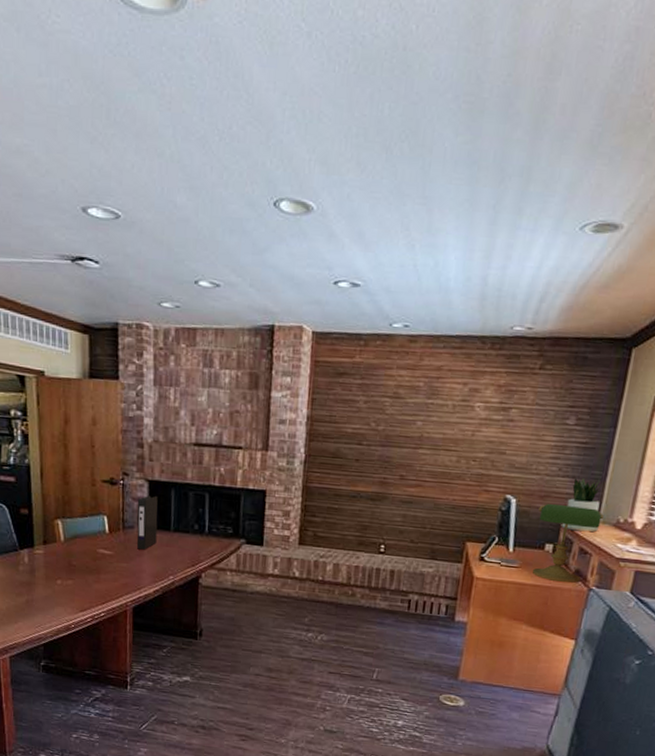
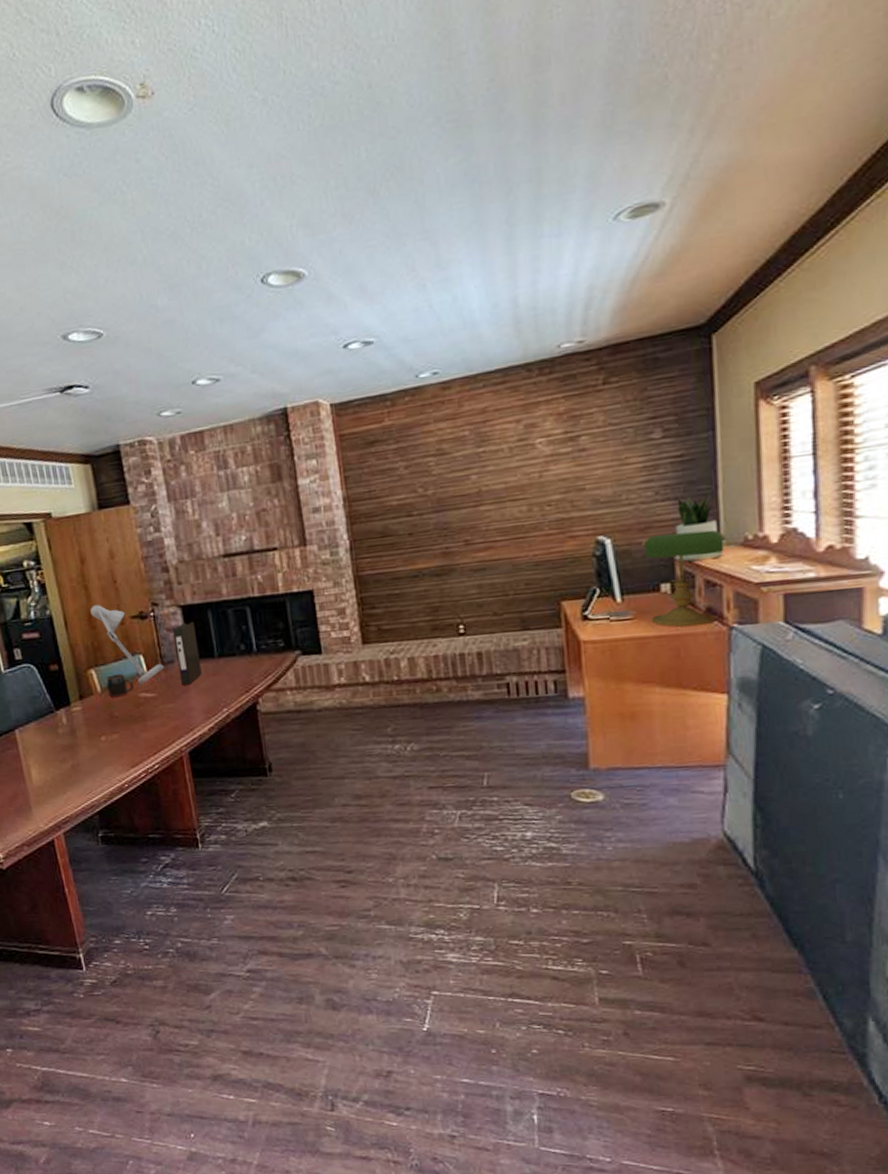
desk lamp: none [66,463,125,543] -> present [90,605,165,687]
mug: none [69,528,95,549] -> present [105,674,134,698]

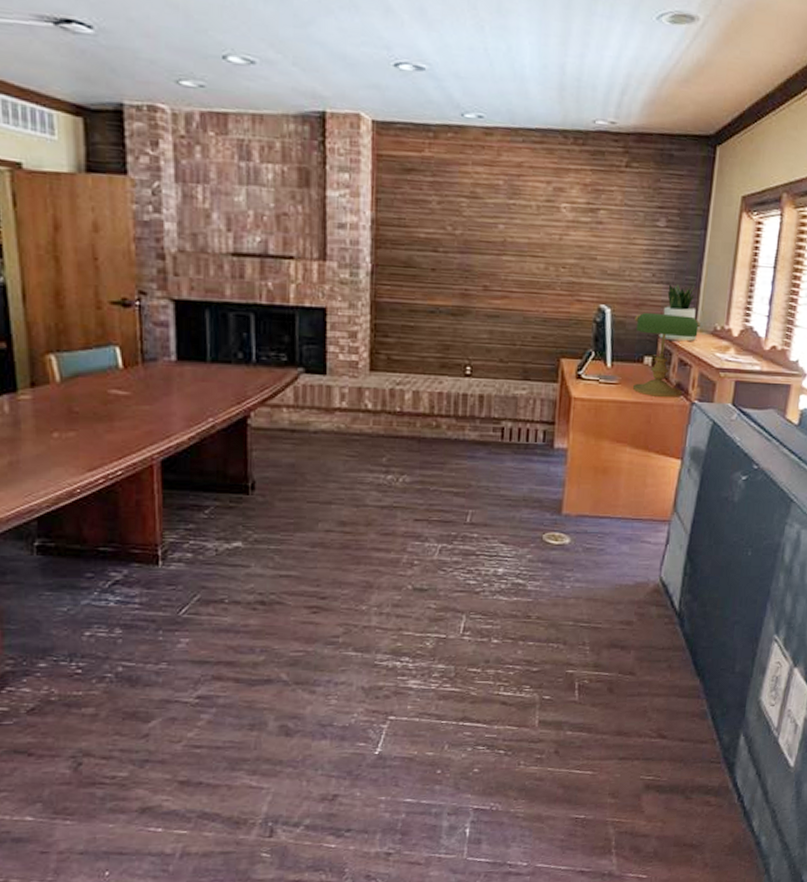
desk lamp: present [90,605,165,687] -> none [59,281,146,382]
mug: present [105,674,134,698] -> none [68,364,104,391]
binder: present [172,621,202,685] -> none [160,318,189,387]

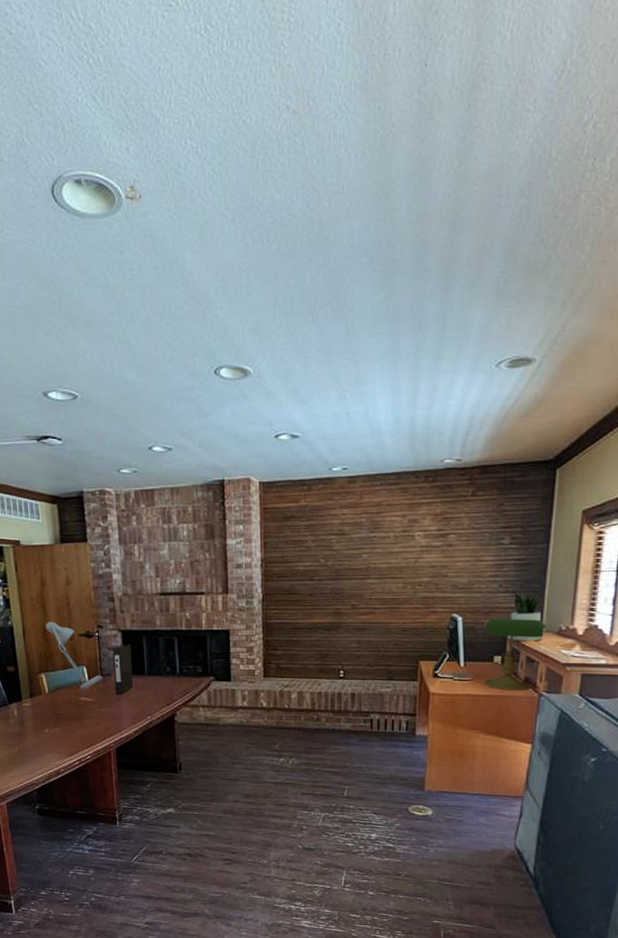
desk lamp: none [59,281,146,382] -> present [46,622,104,692]
binder: none [160,318,189,387] -> present [112,644,133,695]

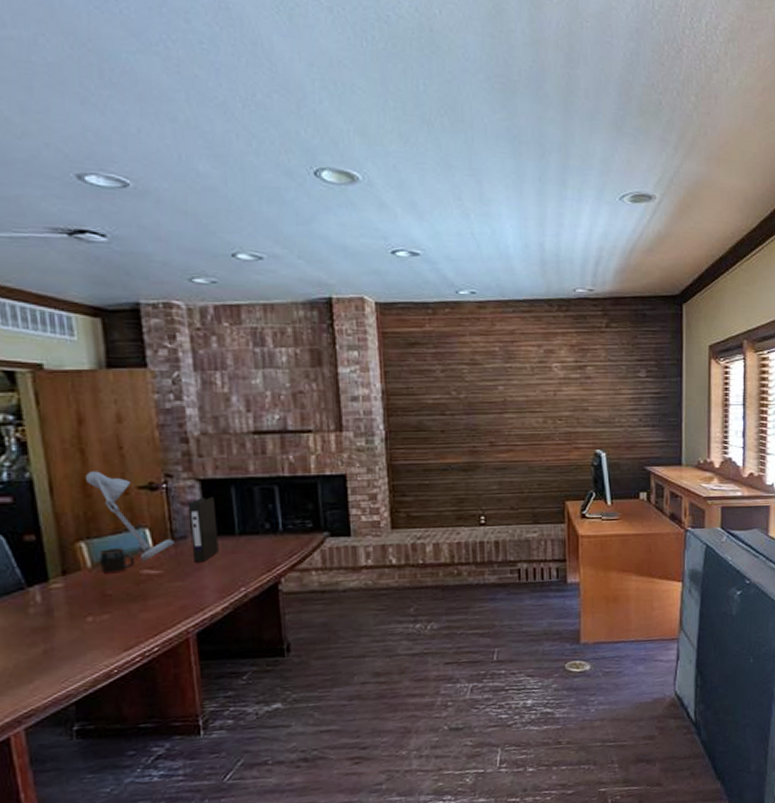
mug: none [53,680,76,699] -> present [98,548,135,574]
desk lamp: present [484,618,547,691] -> none [628,453,687,528]
planter: present [506,591,544,642] -> none [650,425,684,477]

